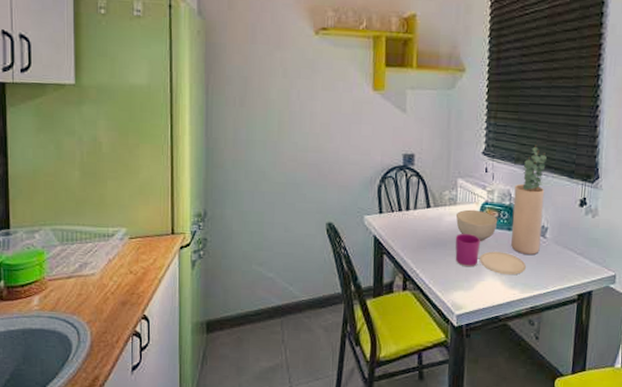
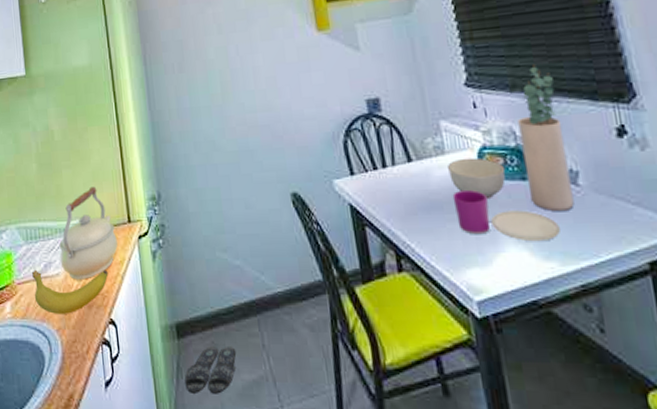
banana: none [64,268,146,309] -> present [31,269,109,314]
kettle: none [97,199,159,281] -> present [59,186,119,280]
slippers: none [209,340,257,377] -> present [185,346,237,394]

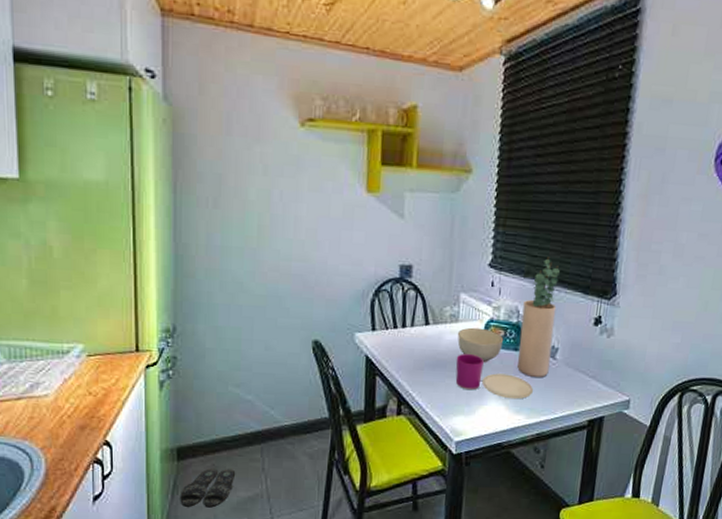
banana: present [31,269,109,314] -> none [13,389,108,434]
kettle: present [59,186,119,280] -> none [50,311,122,403]

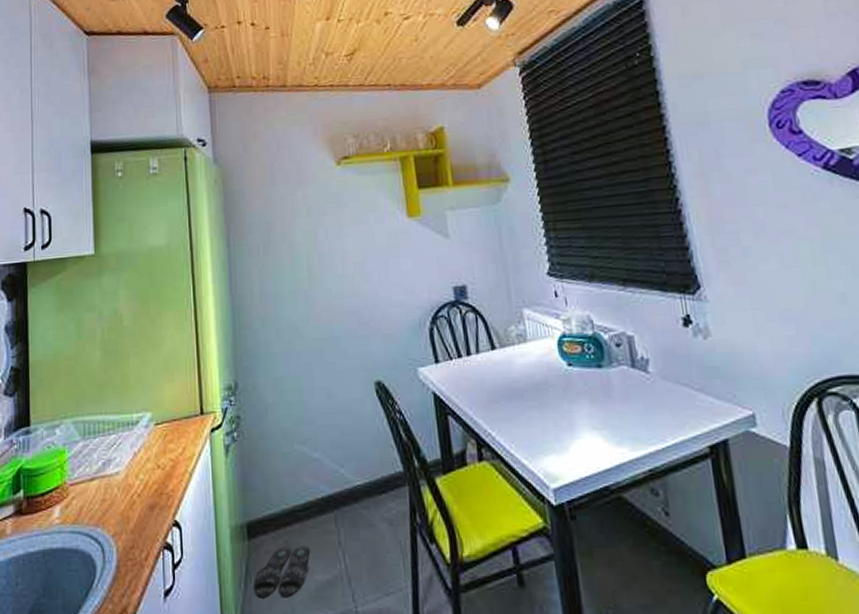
mug: present [455,354,484,391] -> none [533,378,568,422]
bowl: present [457,327,504,363] -> none [528,345,583,387]
plate: present [481,373,534,400] -> none [568,397,632,428]
vase: present [517,256,560,378] -> none [595,255,645,399]

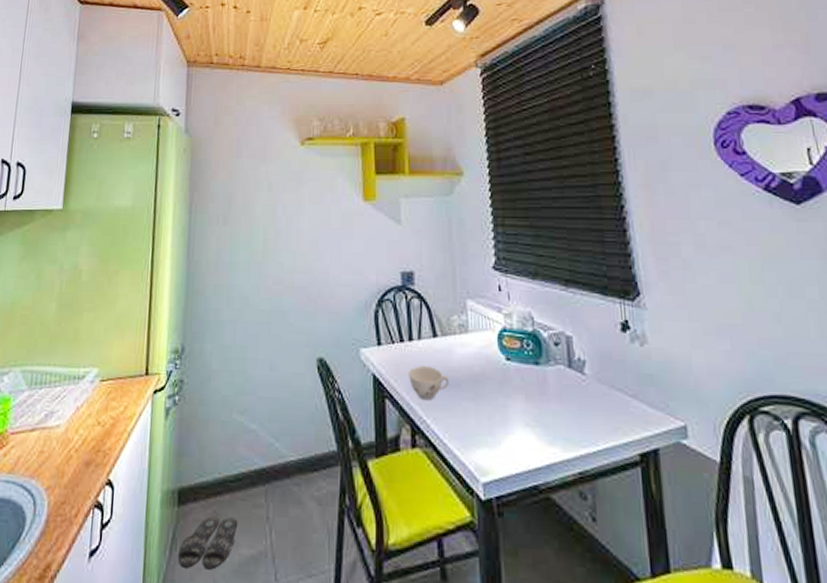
teacup: none [468,379,512,414] -> present [407,366,449,401]

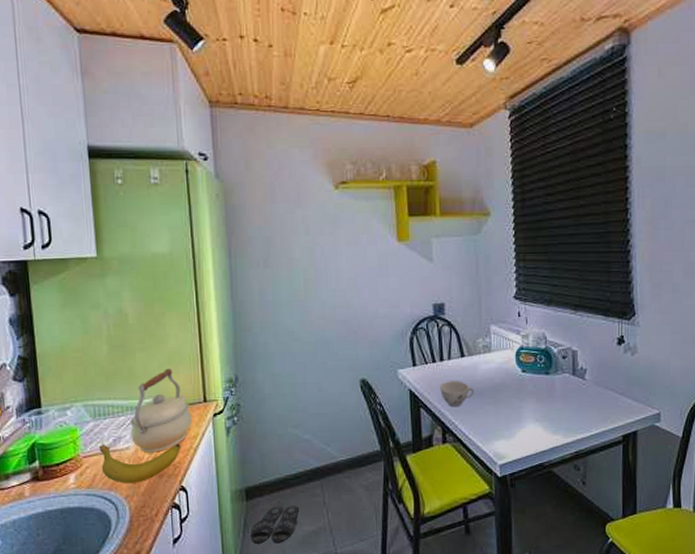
banana: none [27,418,115,471] -> present [98,443,181,483]
kettle: none [63,333,132,434] -> present [130,368,193,453]

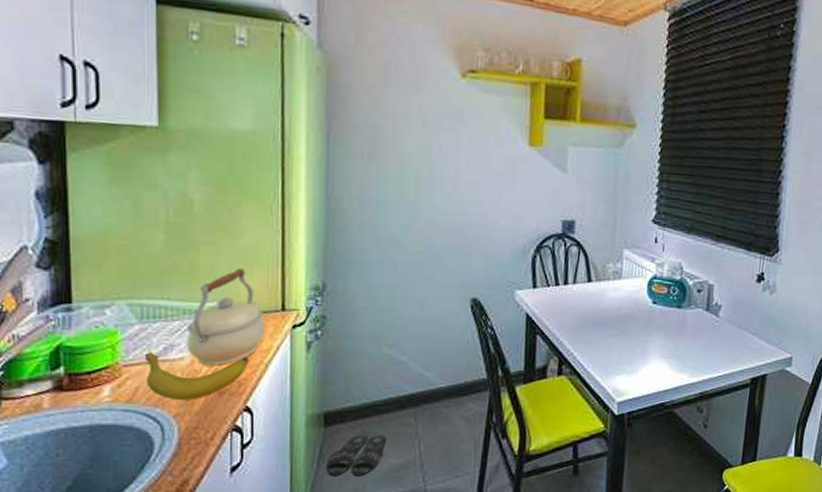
teacup: present [439,381,474,408] -> none [560,307,599,337]

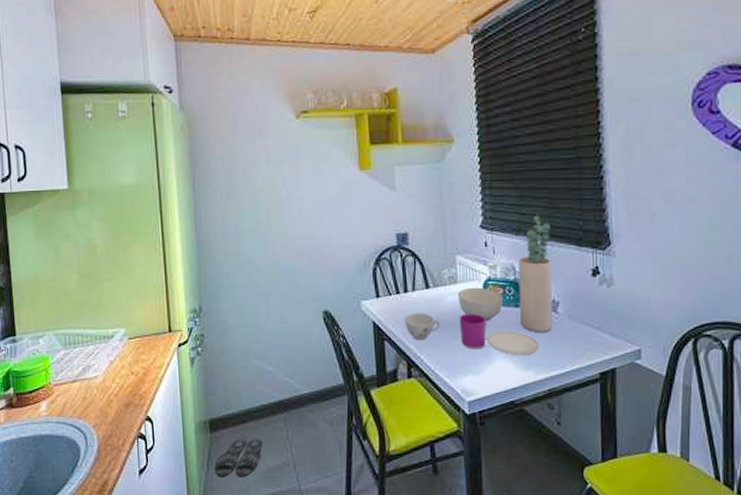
banana: present [144,351,249,400] -> none [69,372,147,412]
kettle: present [186,268,266,366] -> none [98,298,158,382]
teacup: none [560,307,599,337] -> present [403,313,440,341]
mug: none [618,311,647,349] -> present [459,314,486,350]
bowl: none [620,284,667,321] -> present [457,287,504,322]
plate: none [644,331,697,358] -> present [486,331,540,356]
vase: none [681,213,723,336] -> present [518,213,552,333]

